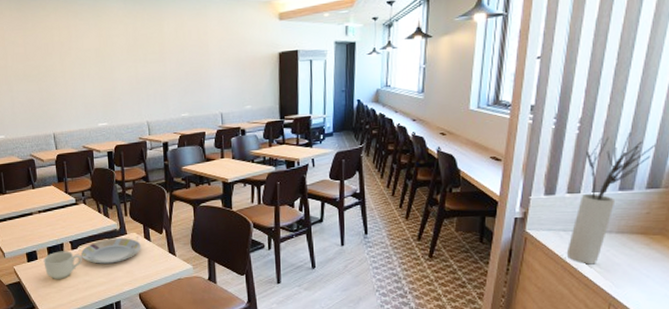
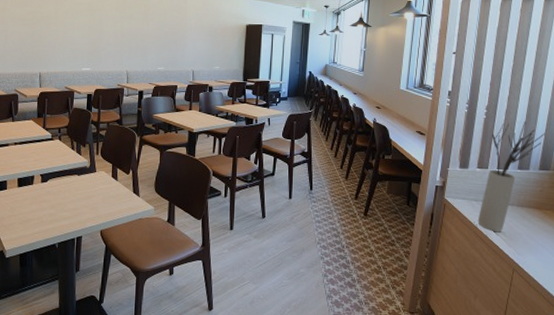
teacup: present [43,251,83,279] -> none [12,183,51,211]
plate: present [80,237,141,264] -> none [49,174,108,199]

